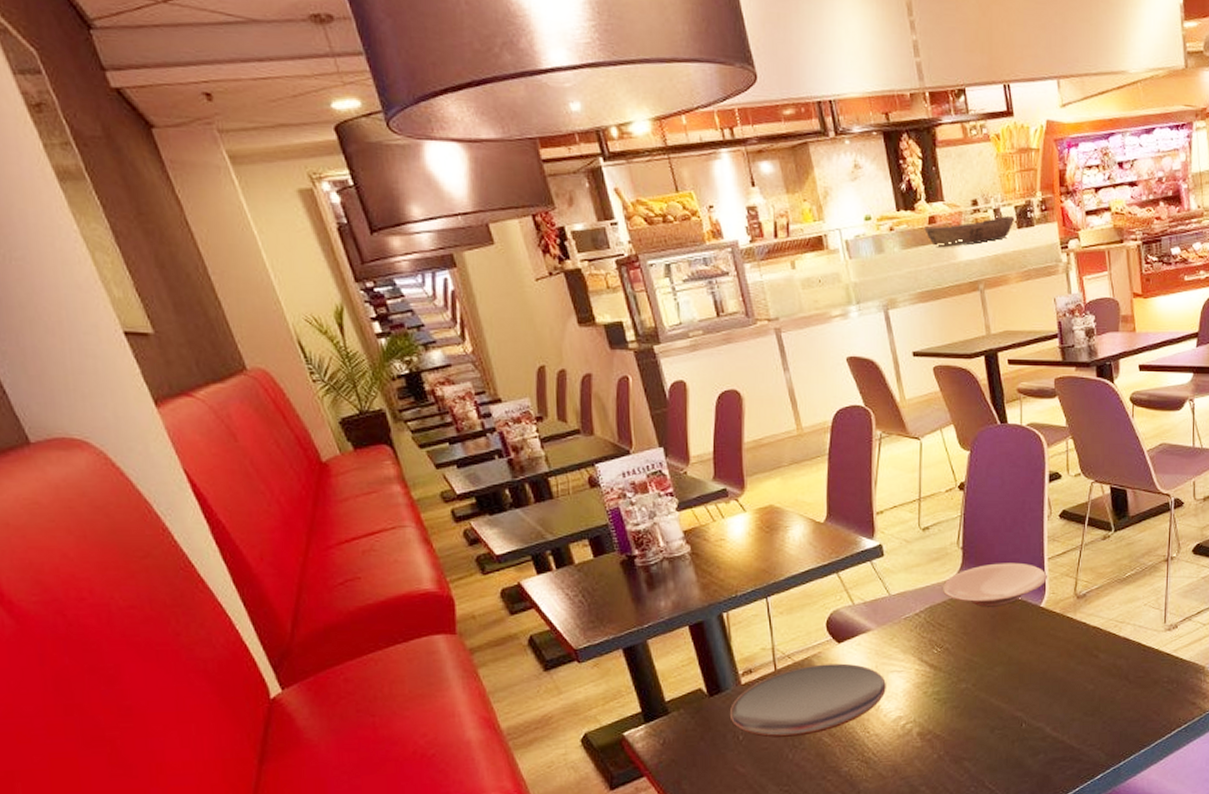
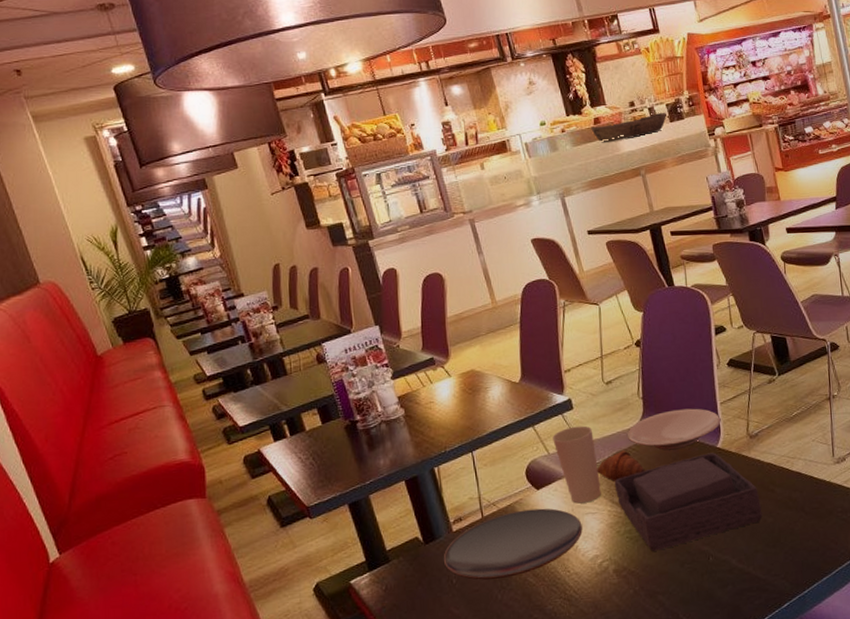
cup: none [859,575,909,660] -> present [552,425,601,504]
croissant: none [906,604,959,638] -> present [597,450,645,481]
napkin holder: none [924,612,1083,715] -> present [614,452,763,551]

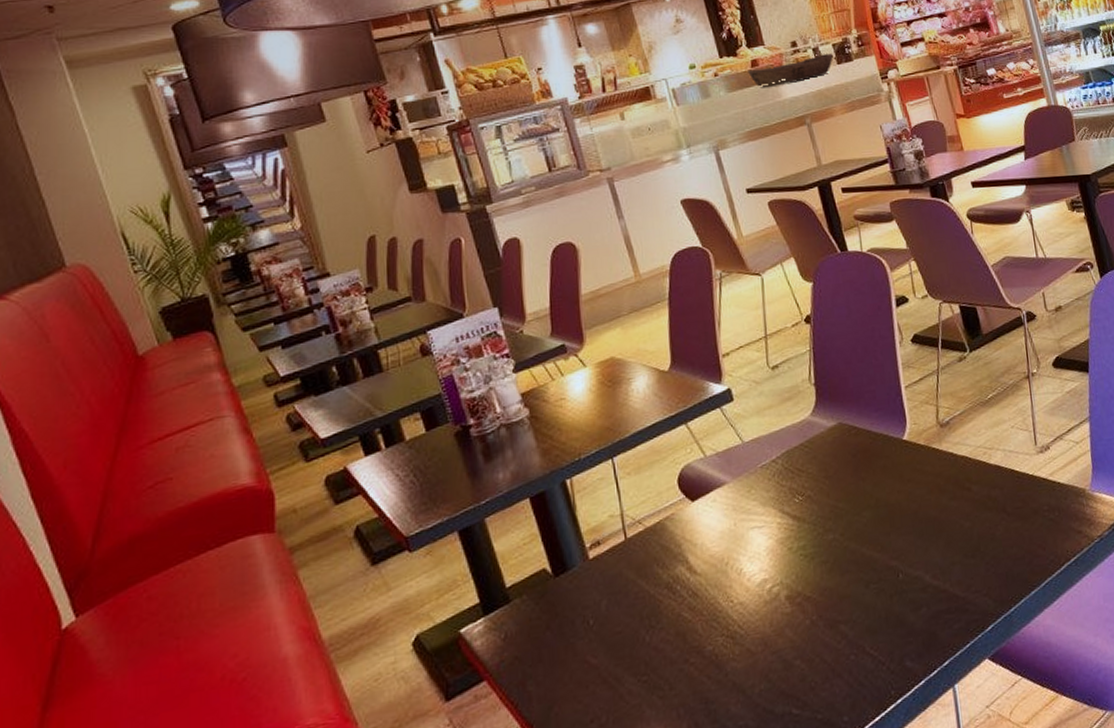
plate: present [443,508,583,580] -> none [577,523,748,619]
cup: present [552,425,601,504] -> none [709,420,769,516]
croissant: present [597,450,645,481] -> none [763,448,820,487]
napkin holder: present [614,452,763,551] -> none [784,446,959,571]
saucer: present [626,408,721,451] -> none [797,394,907,447]

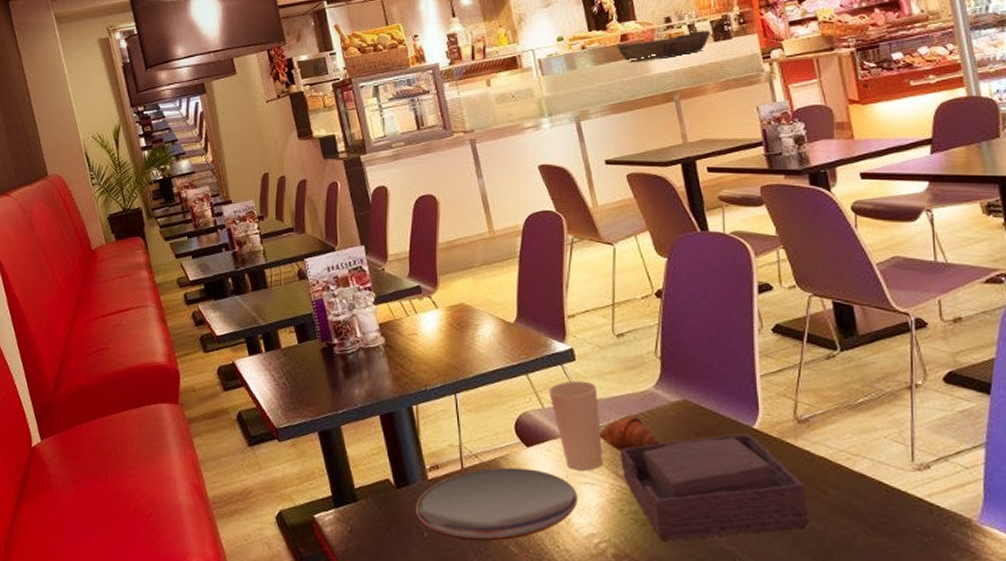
plate: none [577,523,748,619] -> present [415,467,578,541]
cup: none [709,420,769,516] -> present [549,380,603,471]
croissant: none [763,448,820,487] -> present [600,416,659,451]
napkin holder: none [784,446,959,571] -> present [619,434,810,542]

